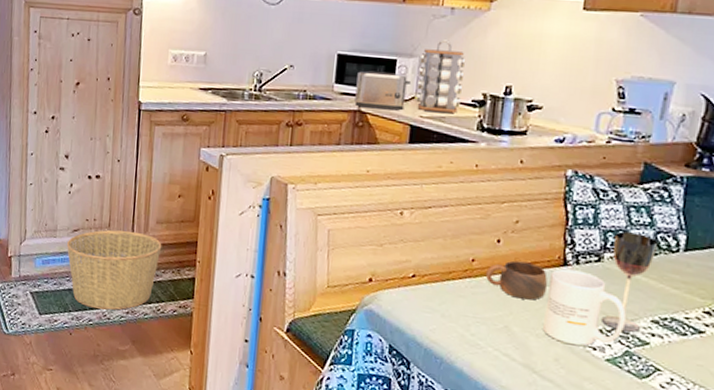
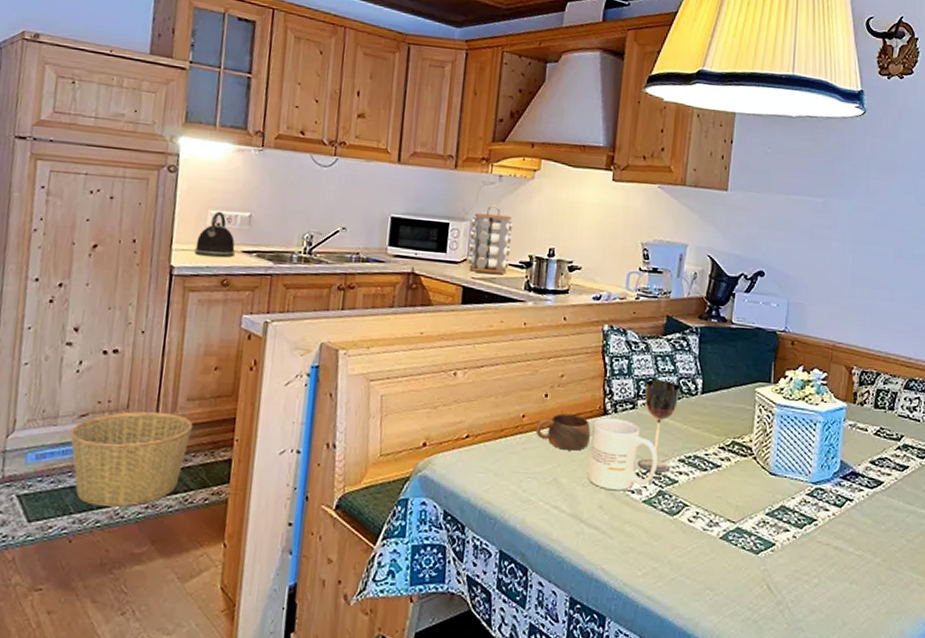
kettle: none [159,50,193,95] -> present [195,211,235,258]
toaster: present [354,70,412,111] -> none [408,233,464,273]

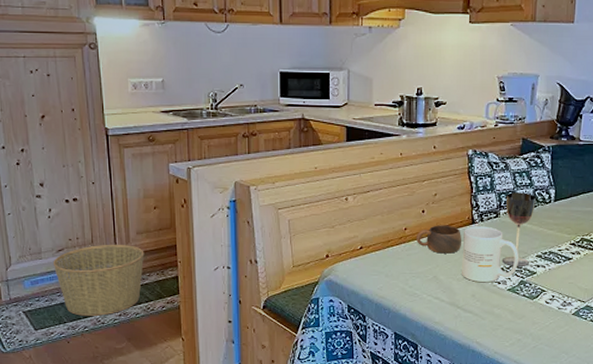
kettle: present [195,211,235,258] -> none [123,79,155,119]
spice rack: present [468,205,512,275] -> none [349,54,384,115]

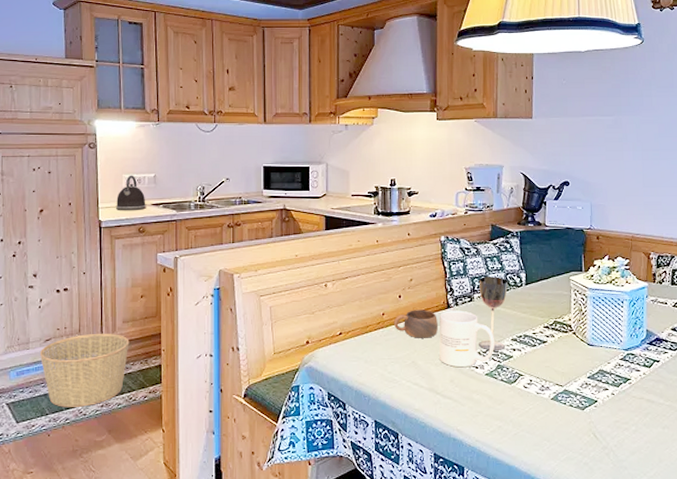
kettle: none [123,79,155,119] -> present [116,175,146,211]

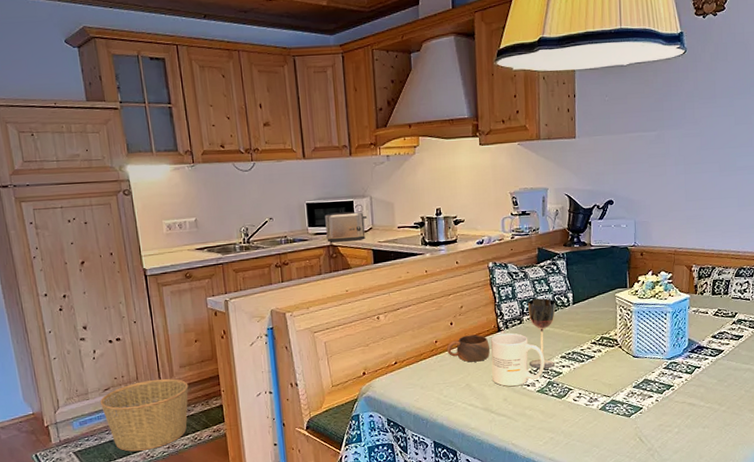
kettle: present [116,175,146,211] -> none [159,220,190,258]
toaster: none [280,177,322,206] -> present [325,211,368,242]

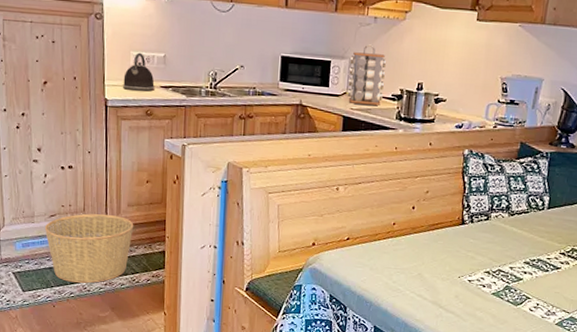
kettle: none [159,220,190,258] -> present [123,52,155,93]
toaster: present [325,211,368,242] -> none [297,70,344,104]
spice rack: none [370,180,406,237] -> present [347,44,386,106]
cup: present [447,334,490,362] -> none [404,222,450,253]
mug: present [491,332,545,387] -> none [447,227,507,285]
wineglass: present [527,298,556,369] -> none [489,196,529,272]

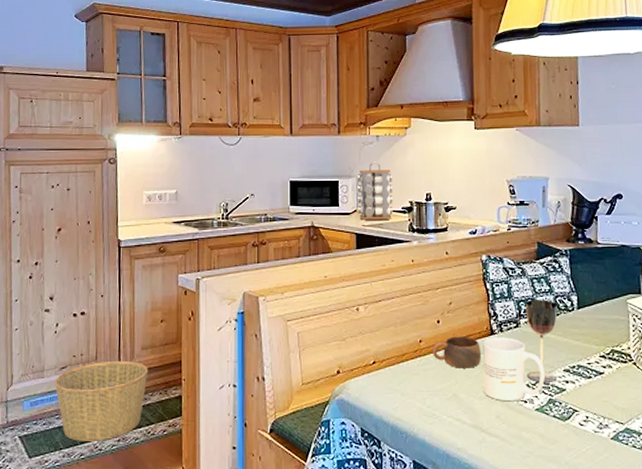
kettle: present [123,52,155,93] -> none [136,191,167,230]
cup: none [404,222,450,253] -> present [433,336,481,368]
mug: none [447,227,507,285] -> present [482,337,546,402]
wineglass: none [489,196,529,272] -> present [525,299,558,382]

